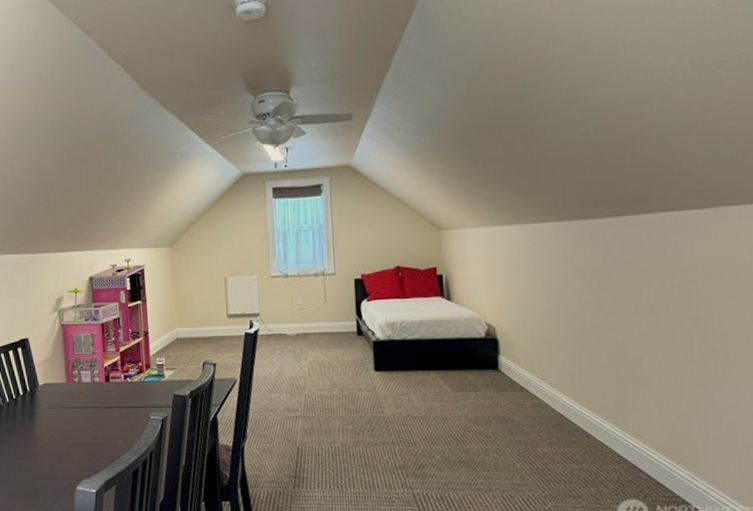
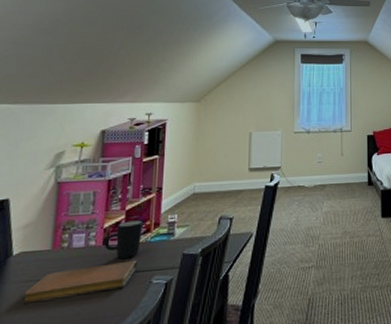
notebook: none [52,397,136,426] -> present [23,260,137,304]
mug: none [106,361,137,394] -> present [104,220,144,258]

